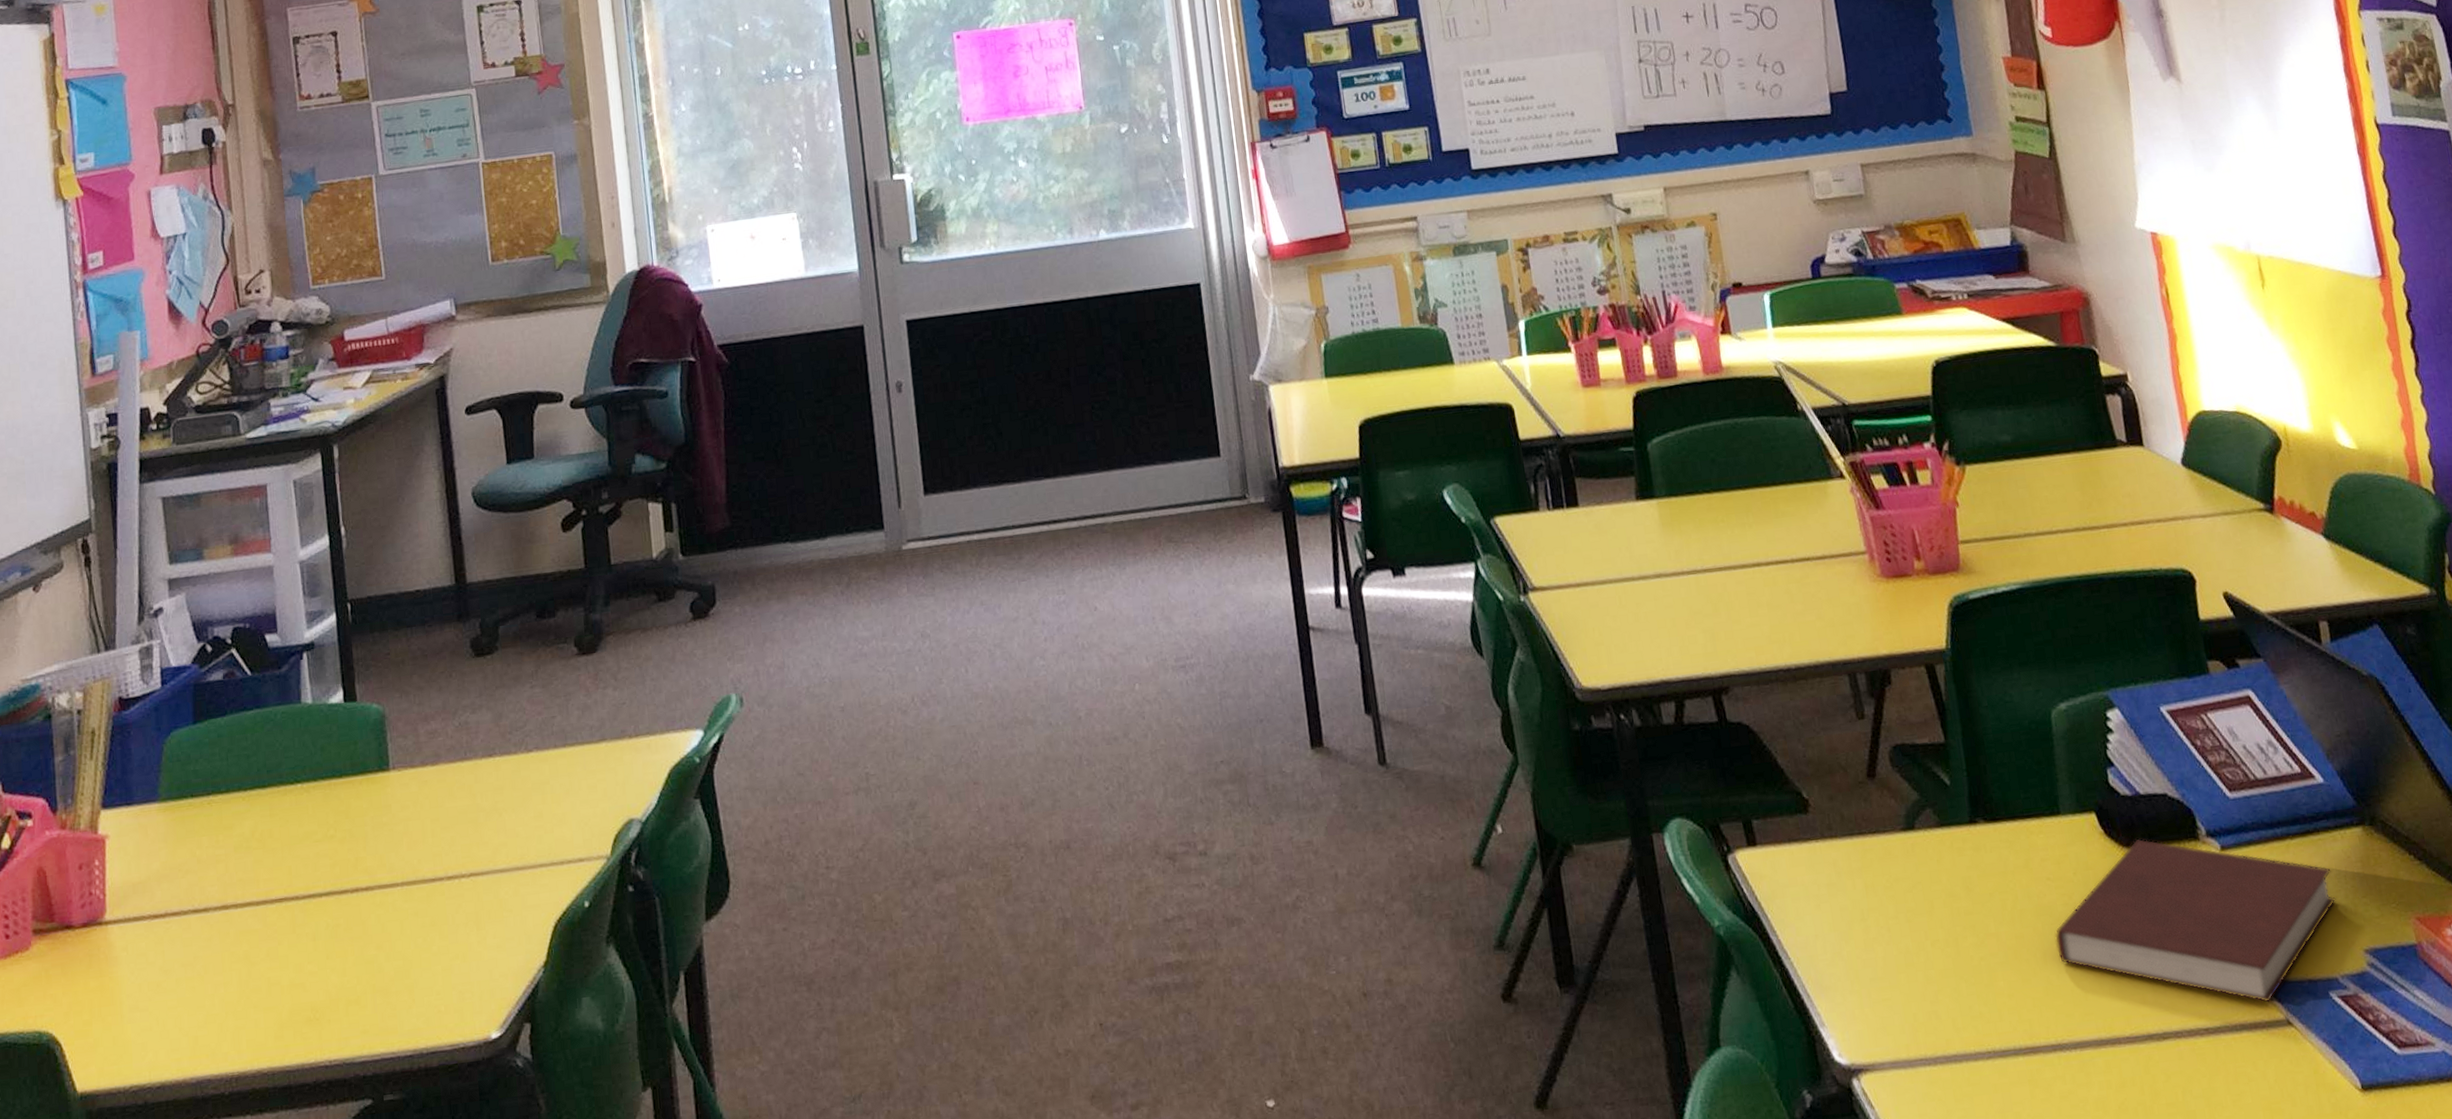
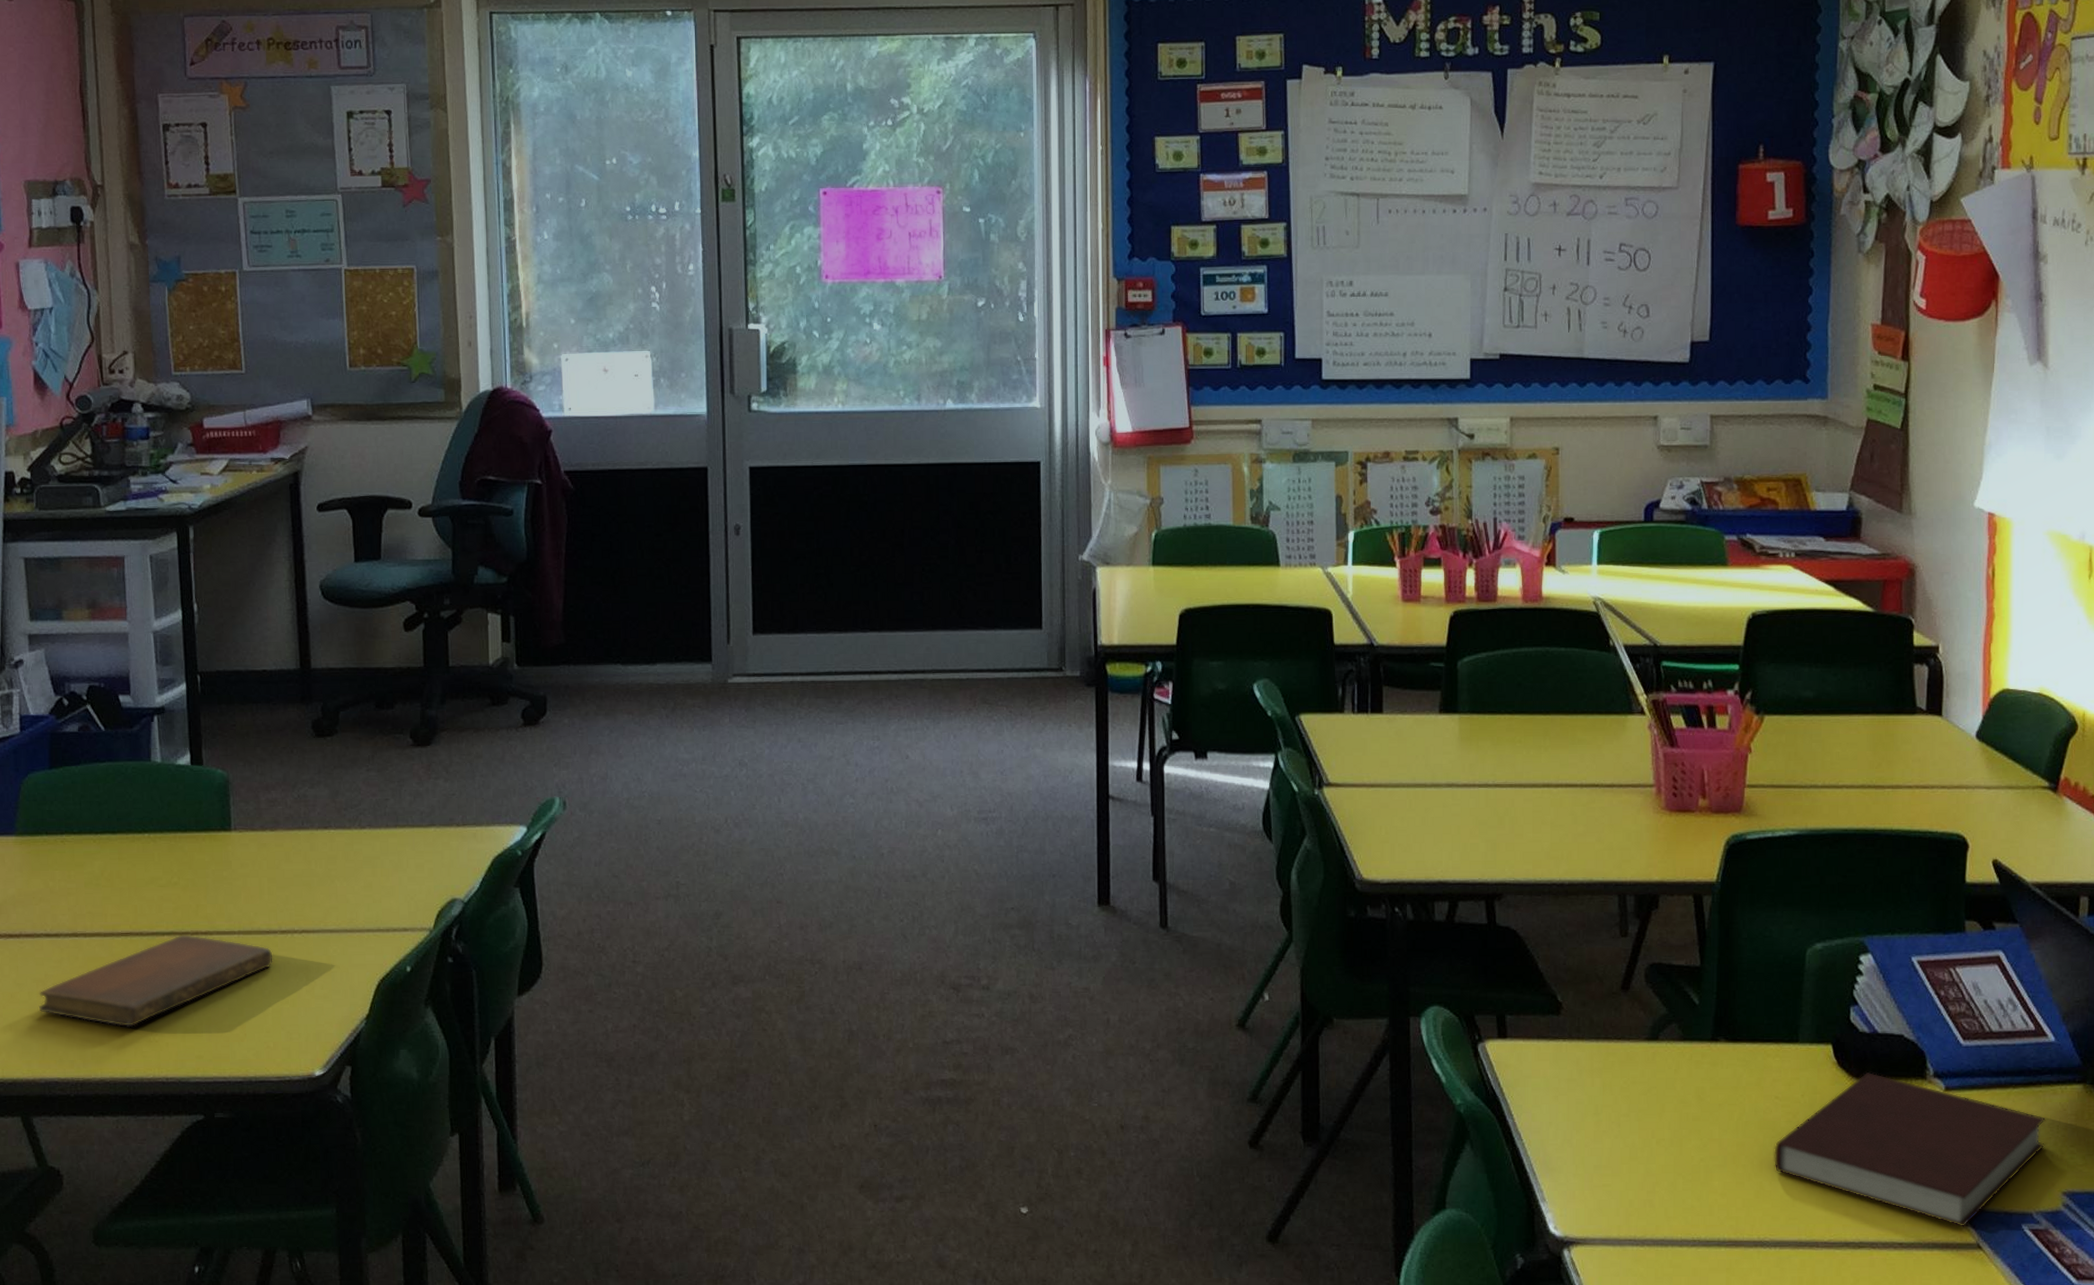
notebook: none [187,892,441,1007] -> present [38,935,273,1027]

